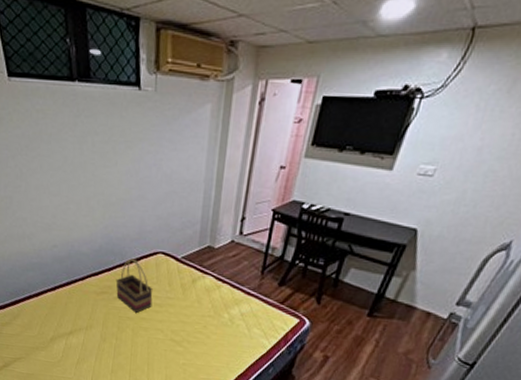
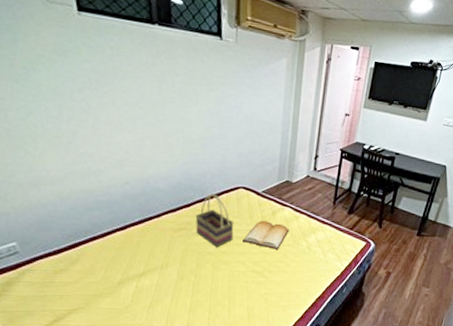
bible: none [162,288,211,320] -> present [243,221,290,249]

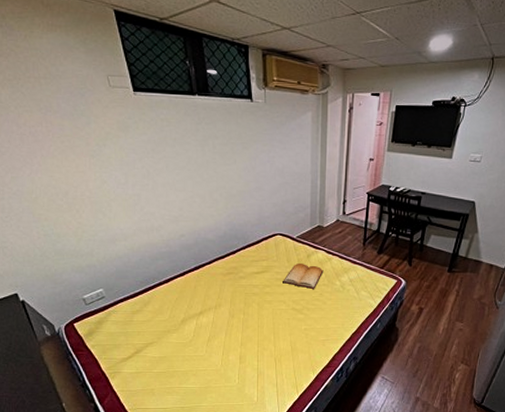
woven basket: present [195,194,234,248] -> none [240,241,274,289]

